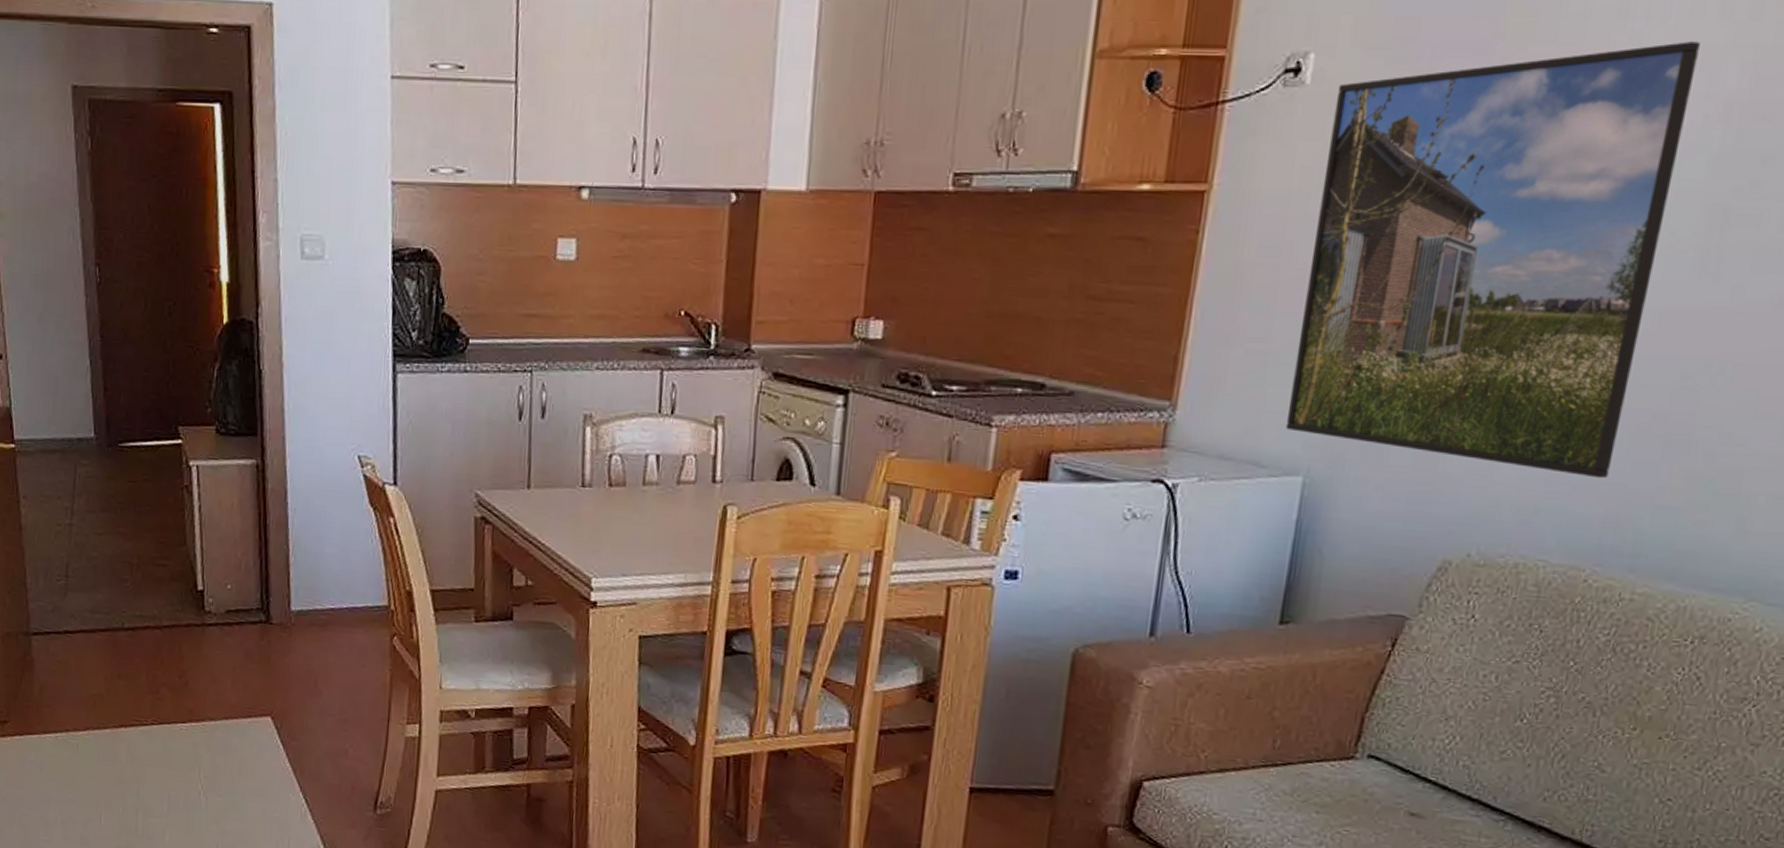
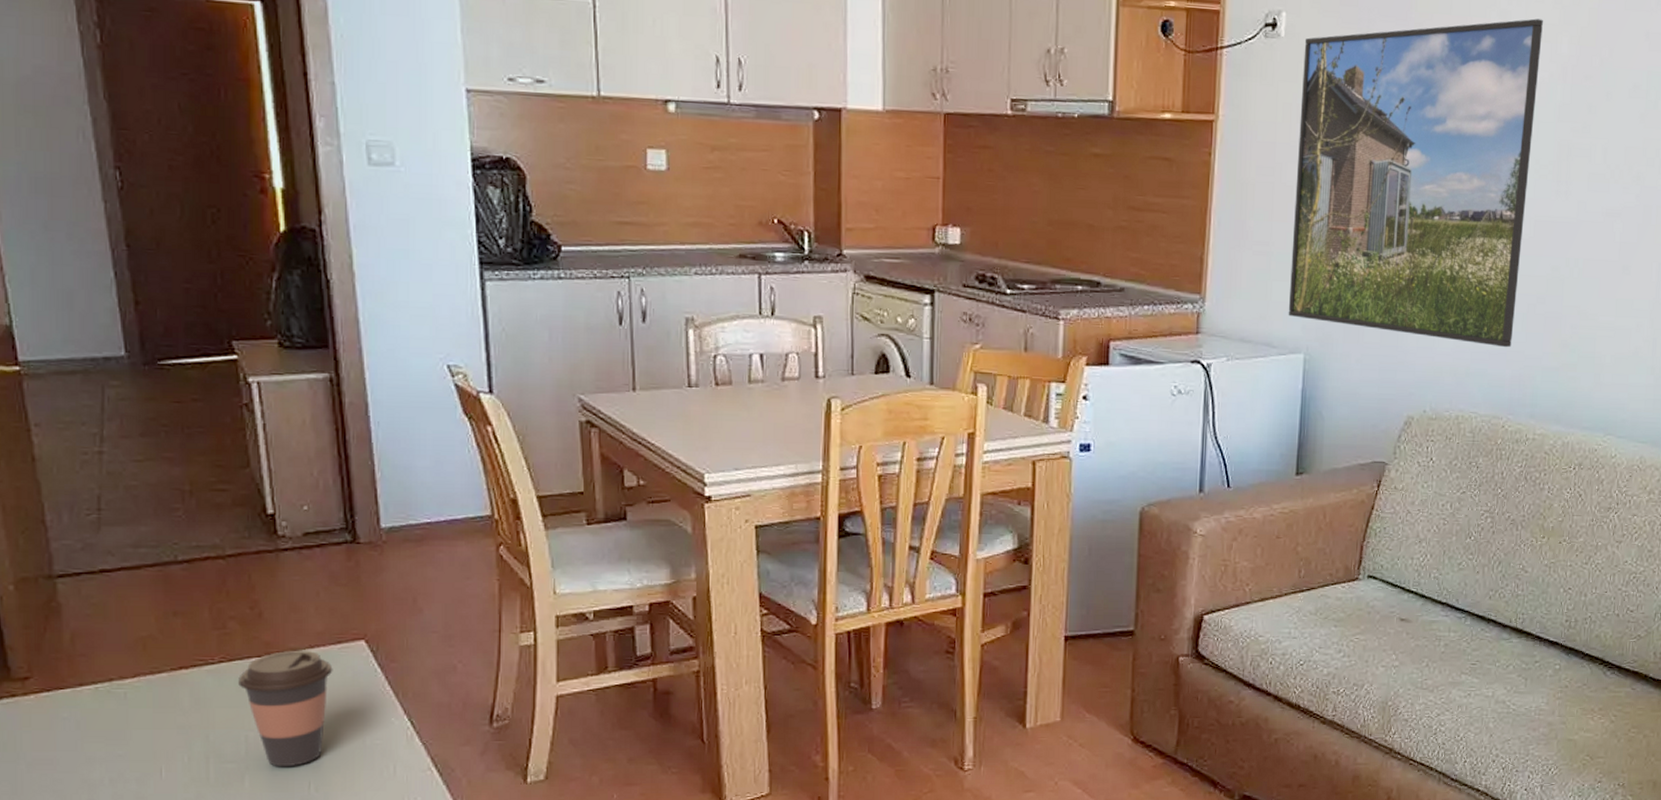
coffee cup: none [165,719,243,829] -> present [238,650,333,767]

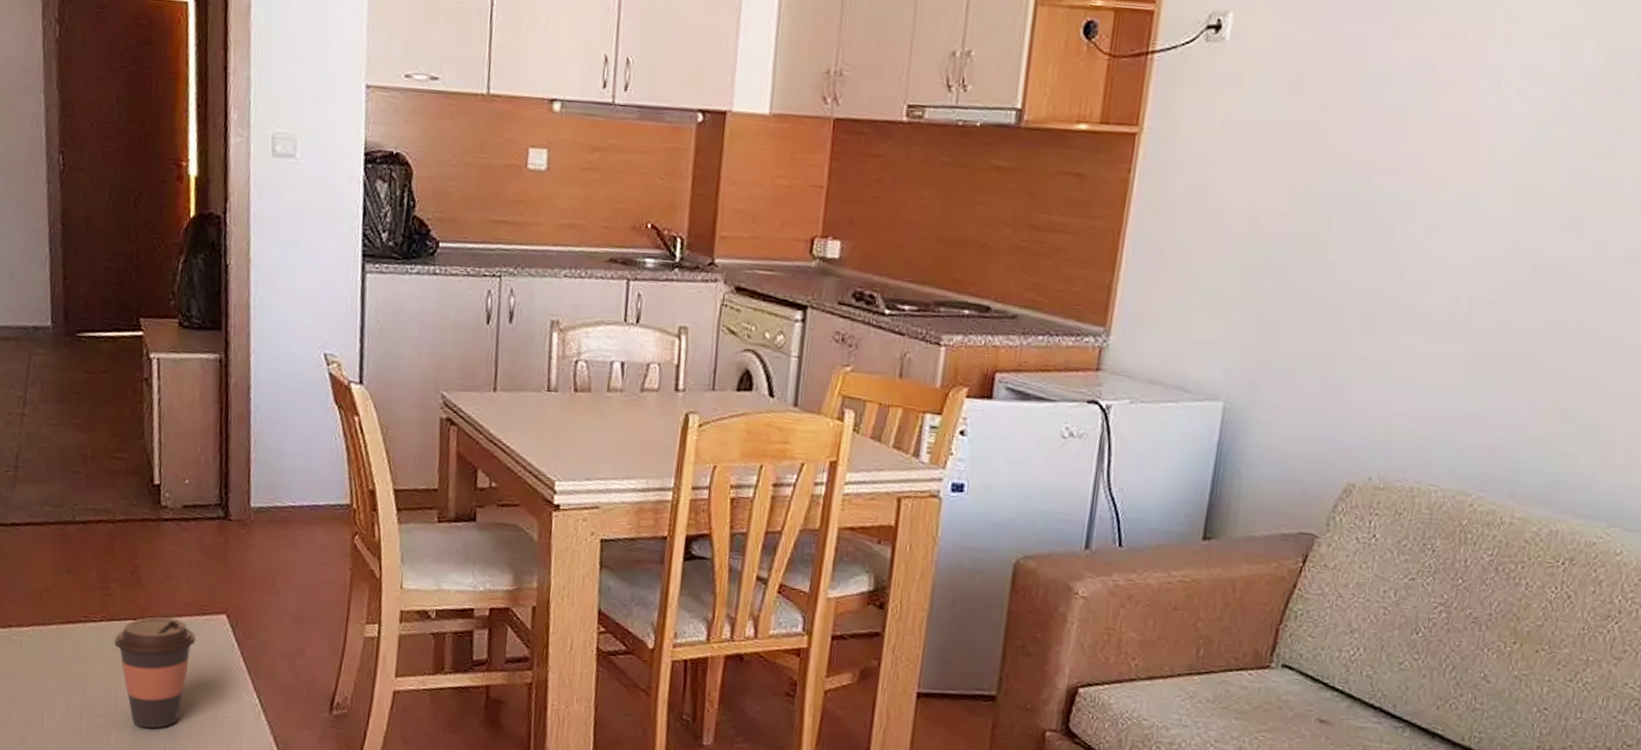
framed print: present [1288,18,1543,348] -> none [1208,21,1563,412]

